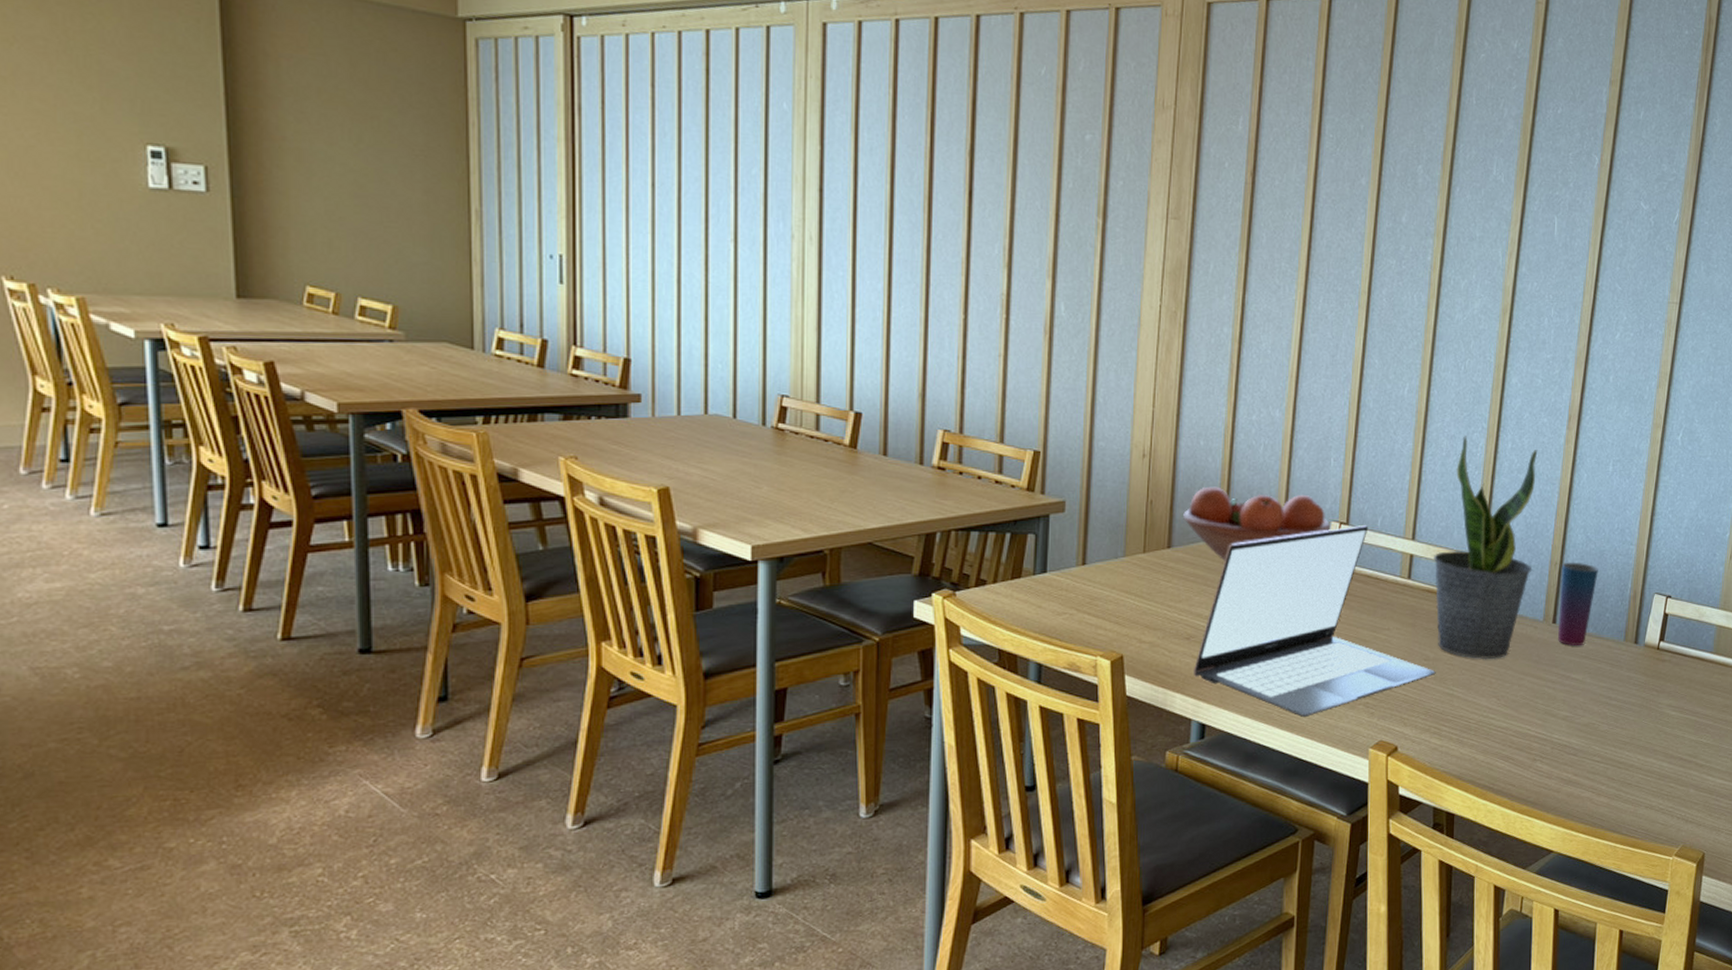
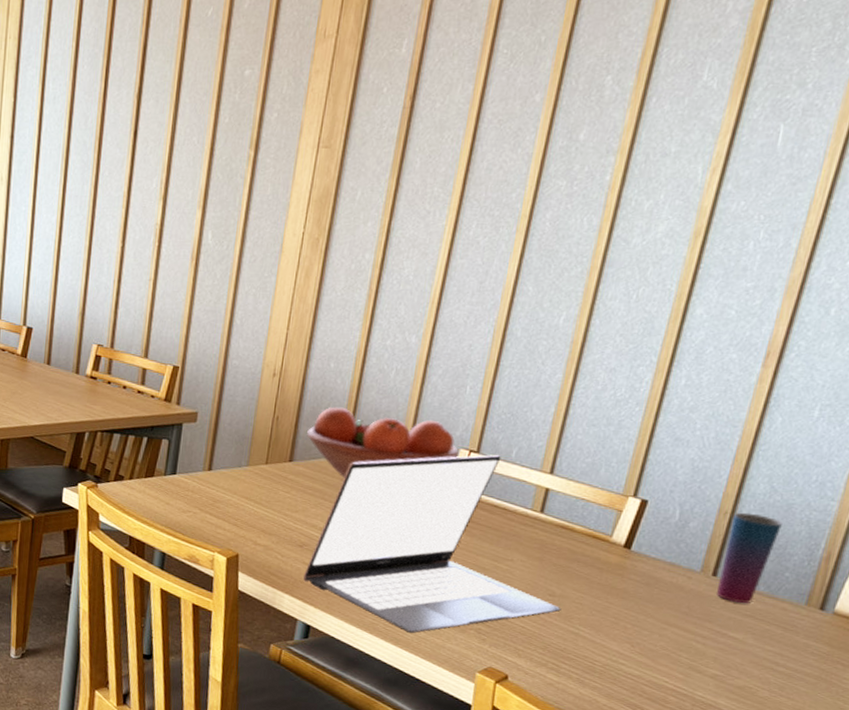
potted plant: present [1433,436,1538,660] -> none [567,369,720,605]

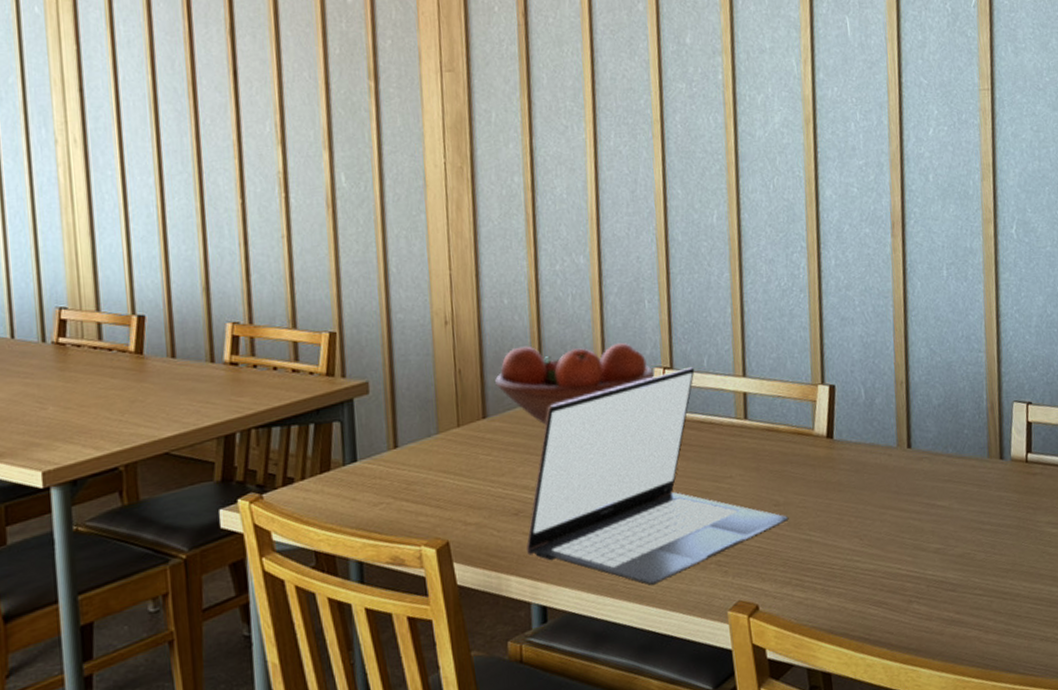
cup: present [717,512,782,603] -> none [908,377,949,470]

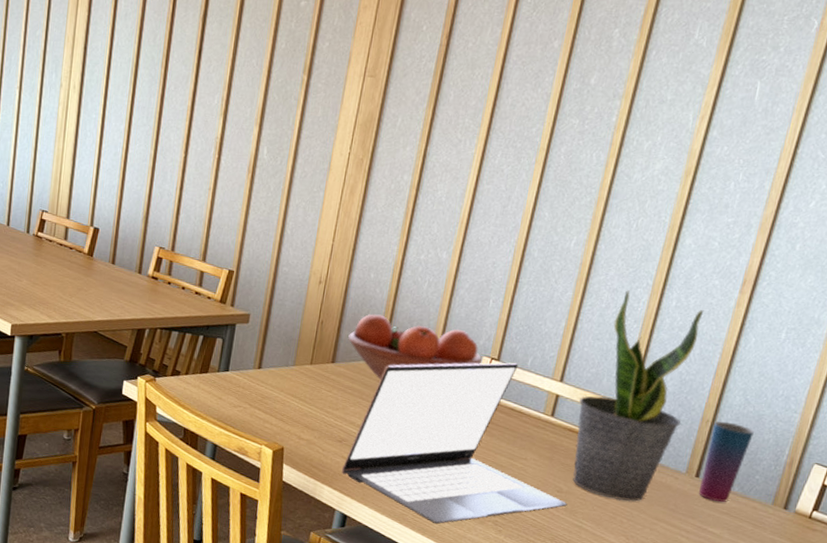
potted plant: none [768,258,877,498] -> present [572,290,704,502]
cup: none [908,377,949,470] -> present [699,421,754,502]

